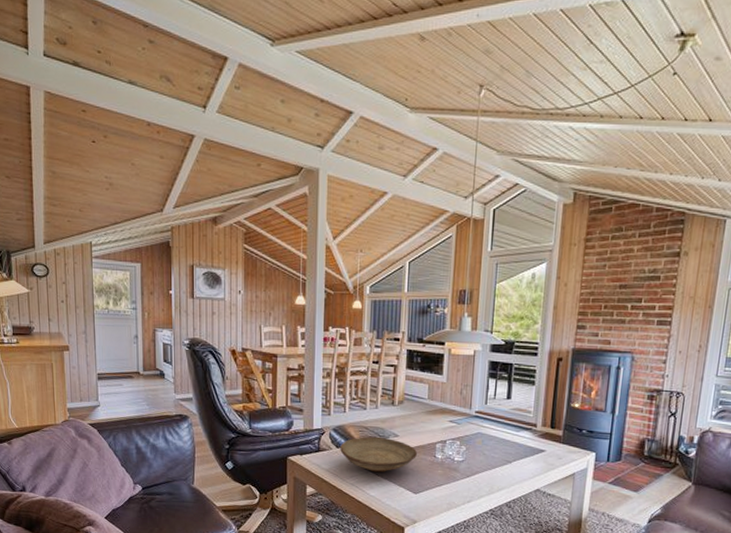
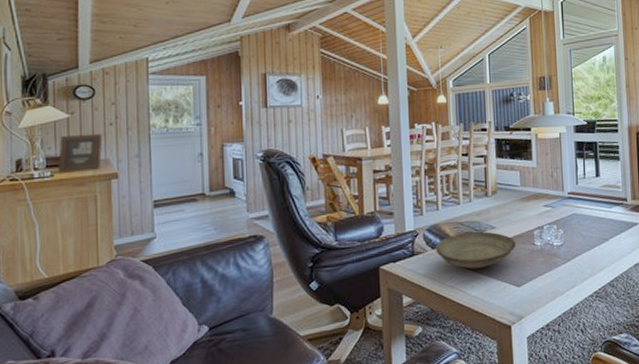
picture frame: none [22,308,56,342] -> present [58,133,103,173]

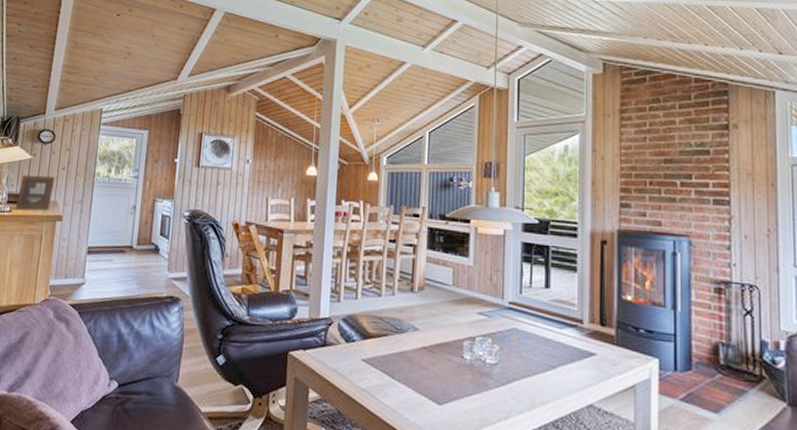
decorative bowl: present [436,231,517,271] -> none [350,329,442,376]

